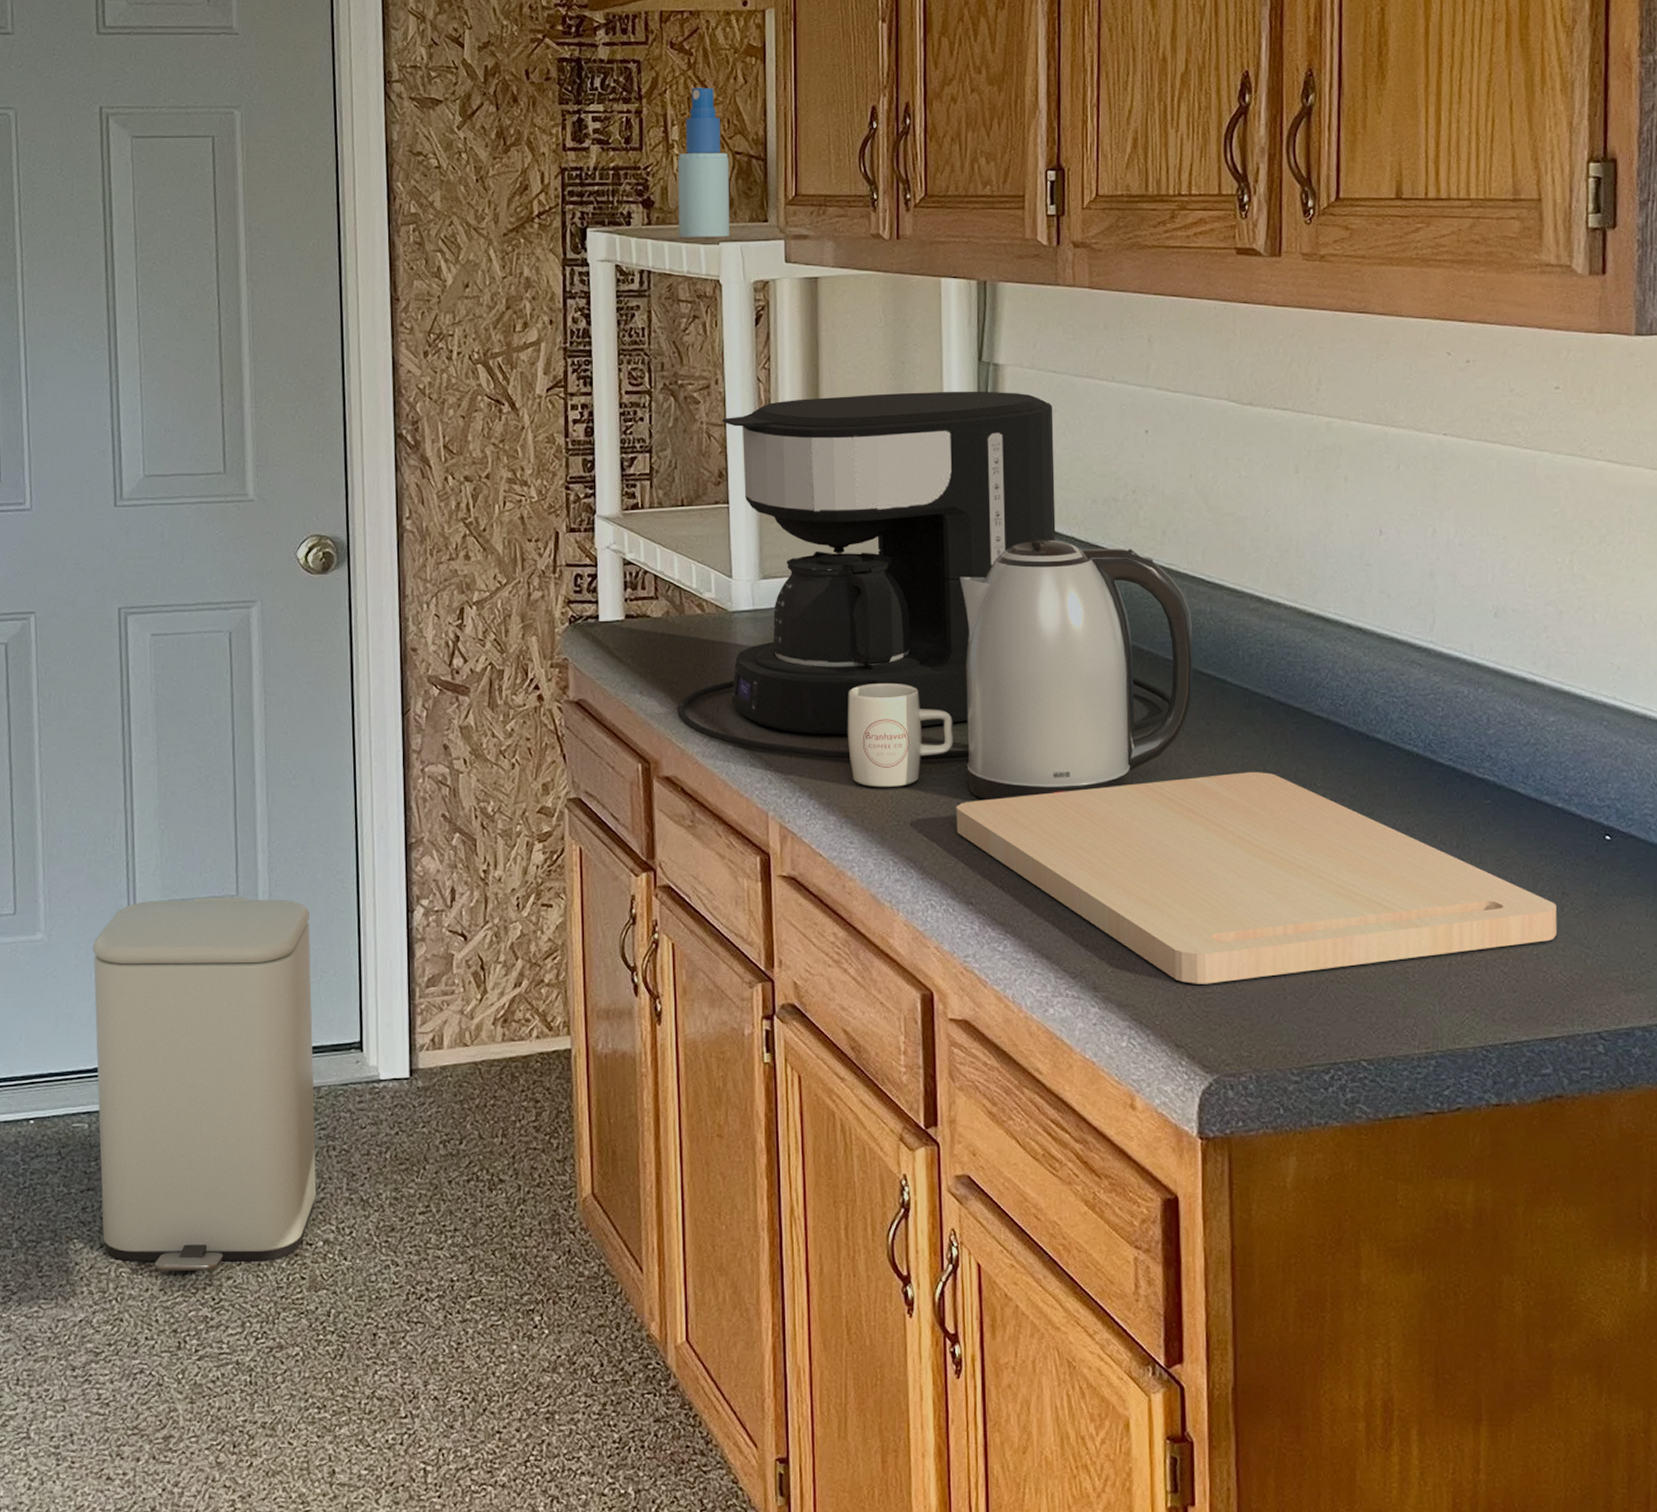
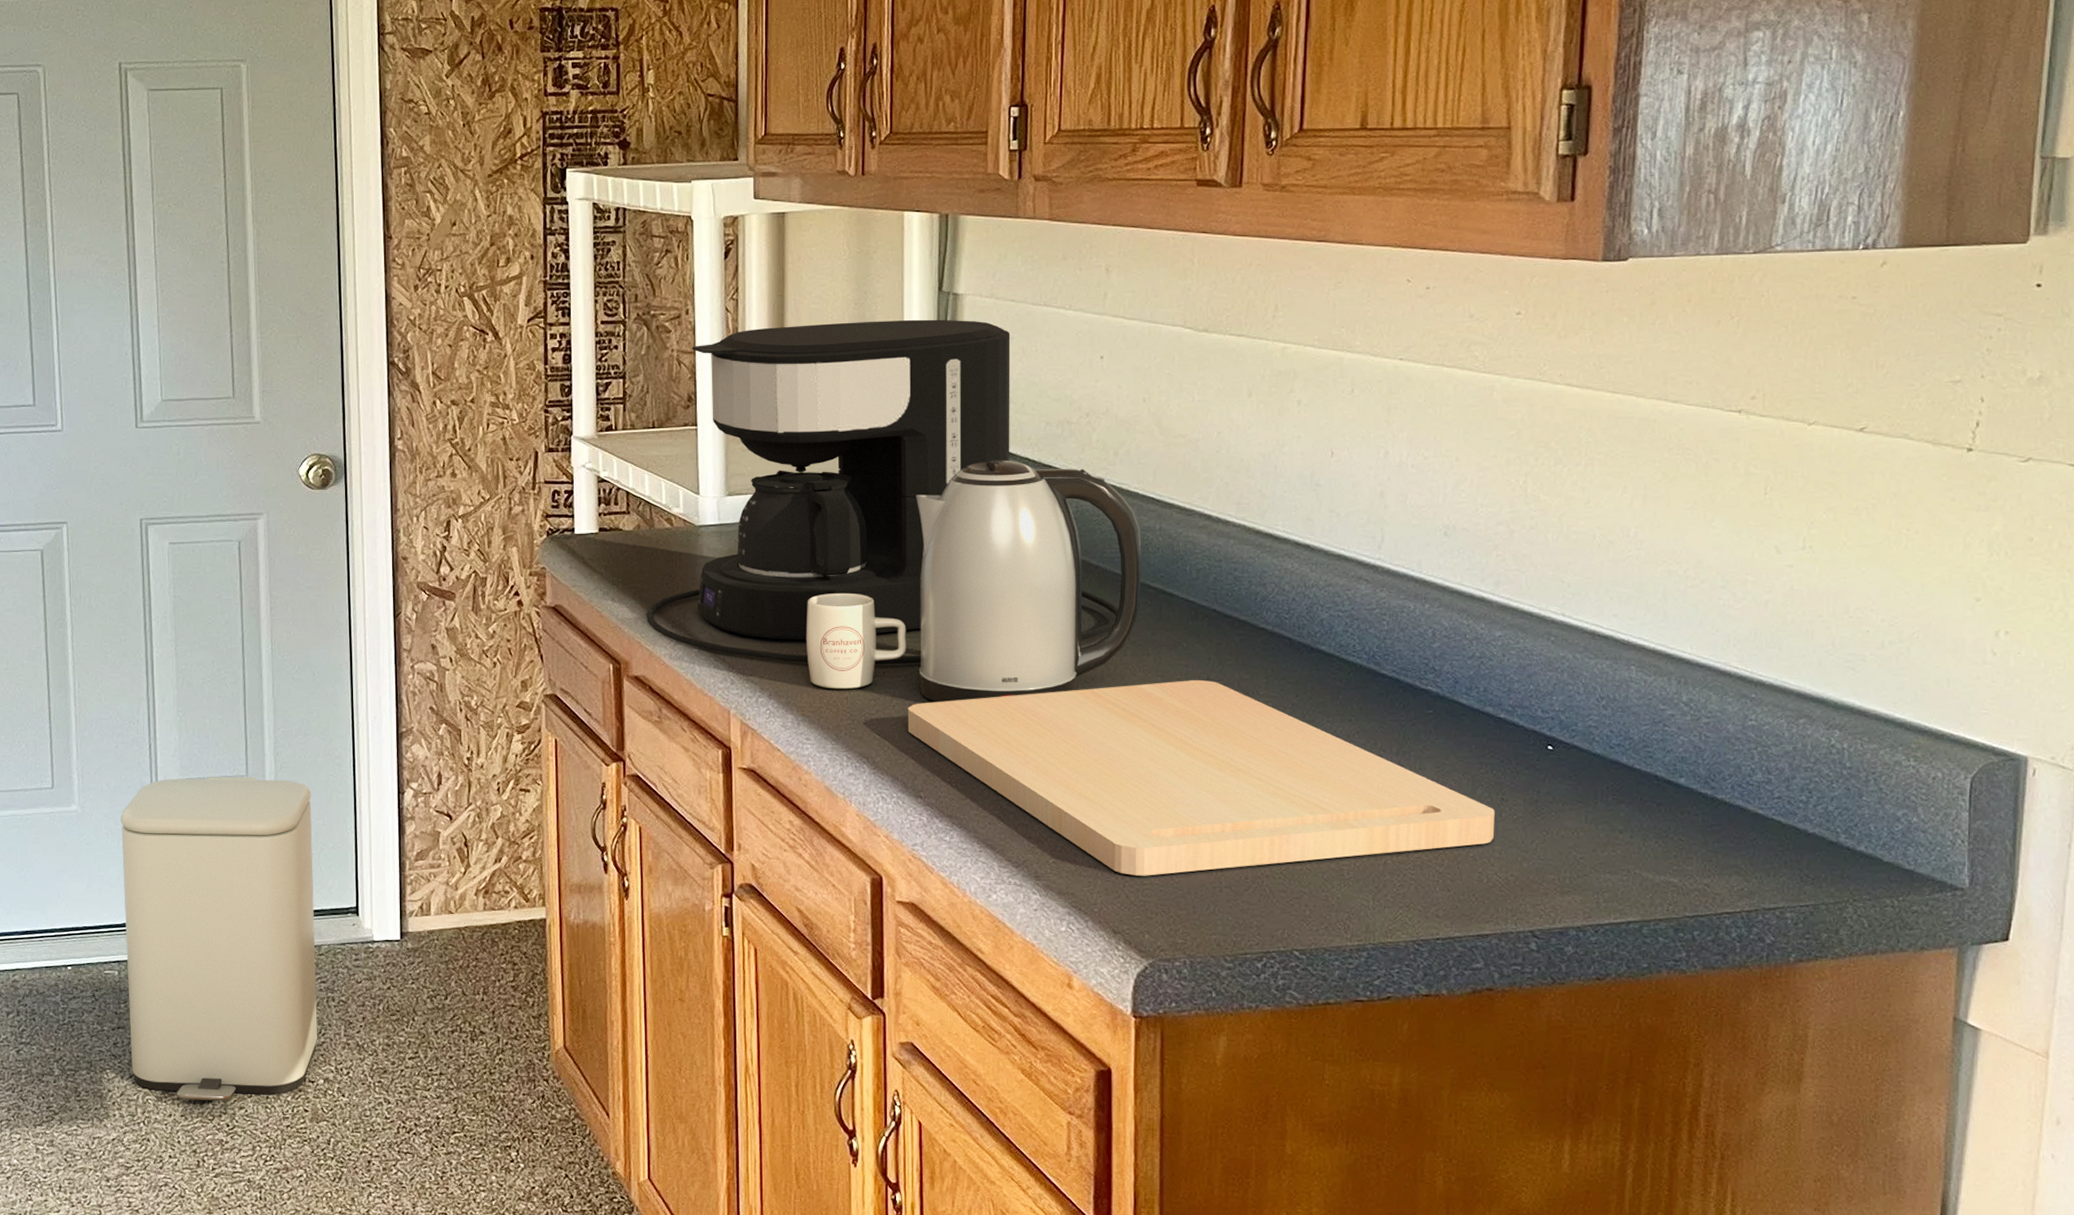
spray bottle: present [678,87,729,237] -> none [652,33,701,176]

